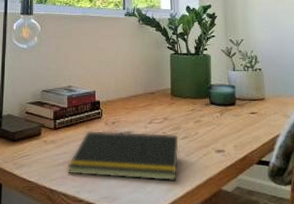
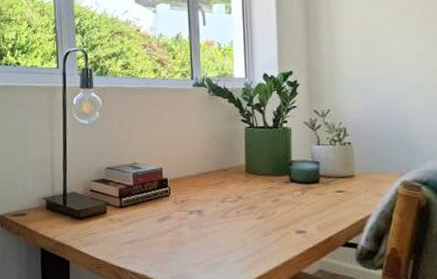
notepad: present [68,130,180,181] -> none [135,208,255,262]

